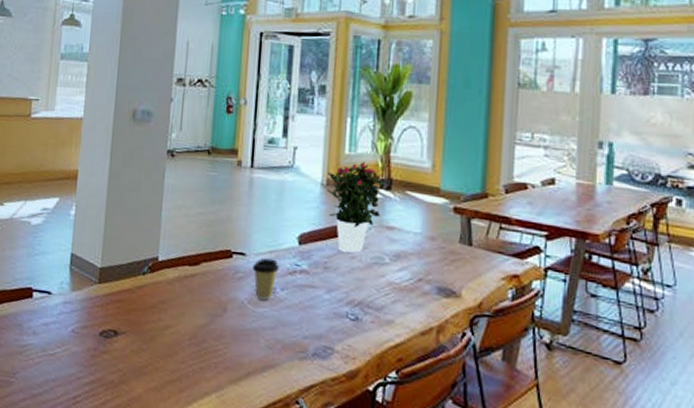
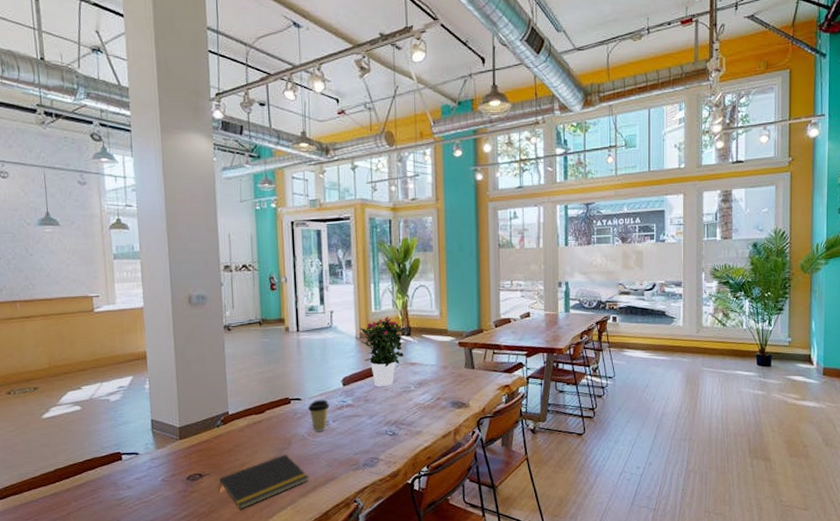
notepad: none [133,322,243,386] -> present [218,454,309,509]

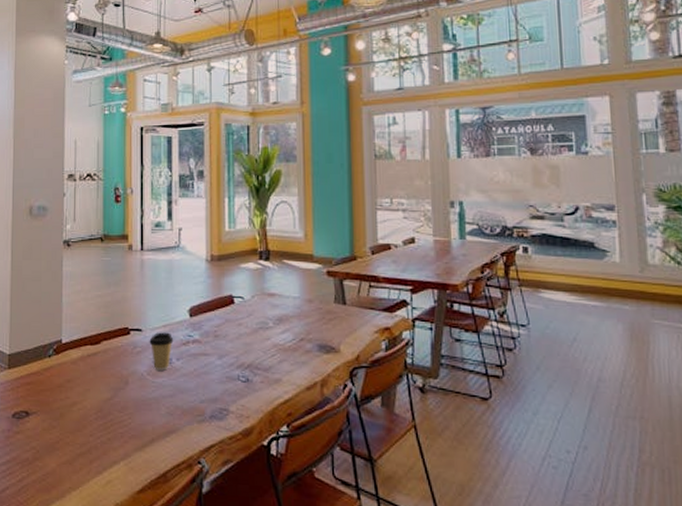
notepad: present [218,454,309,509] -> none [44,395,147,459]
potted flower: present [360,317,405,386] -> none [211,237,263,320]

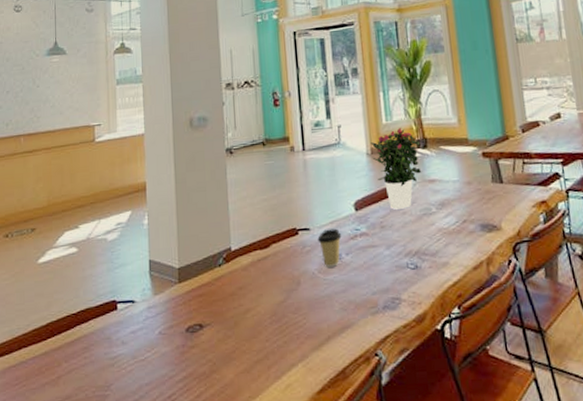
potted flower: none [211,237,263,320] -> present [370,128,422,210]

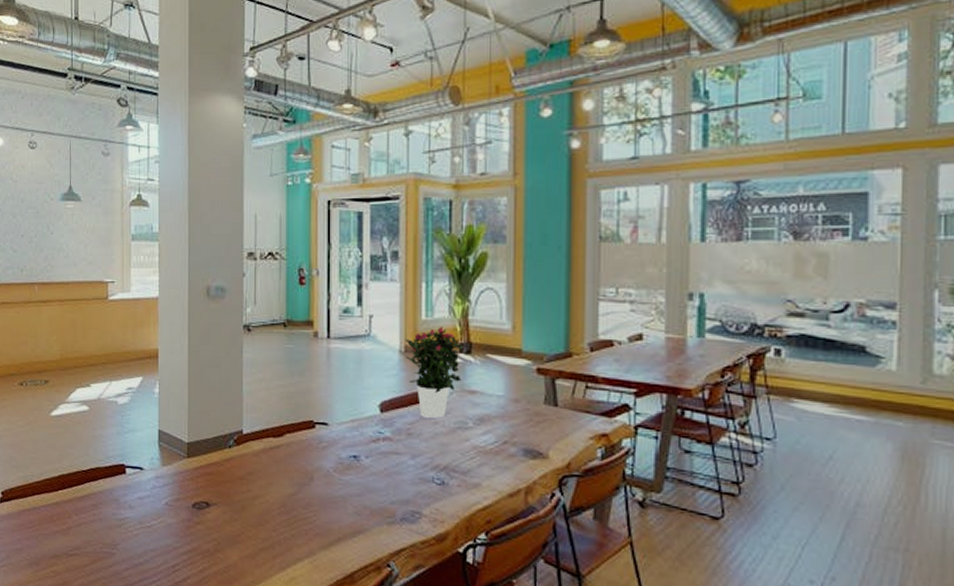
coffee cup: present [318,228,342,267] -> none [336,427,363,468]

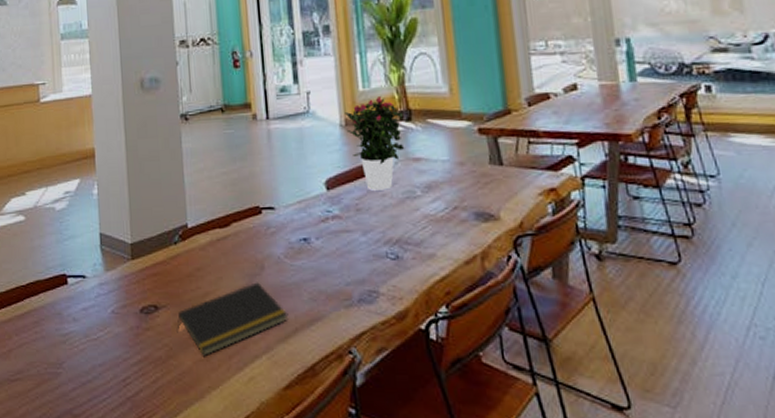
notepad: none [226,491,333,553] -> present [177,282,289,356]

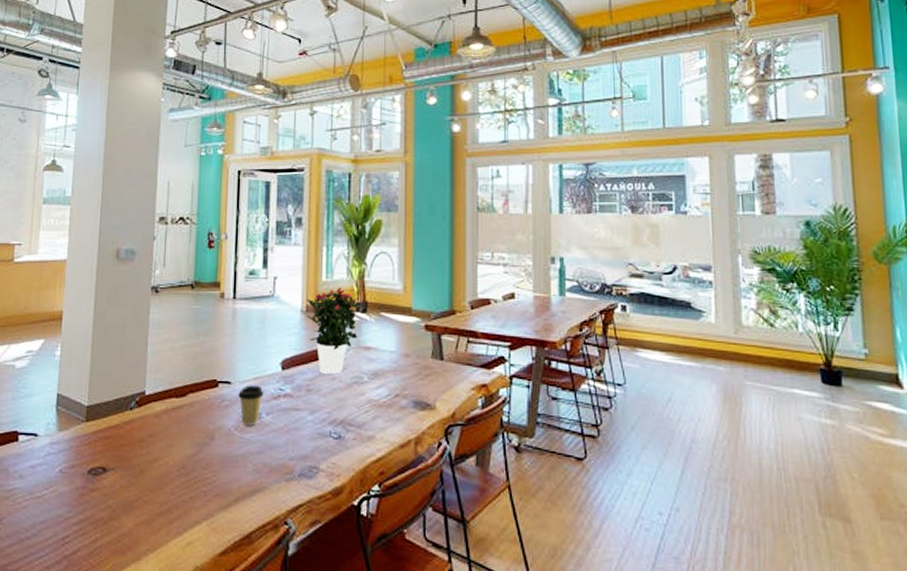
notepad: present [177,282,289,356] -> none [122,451,232,519]
coffee cup: none [284,209,311,252] -> present [238,385,264,426]

